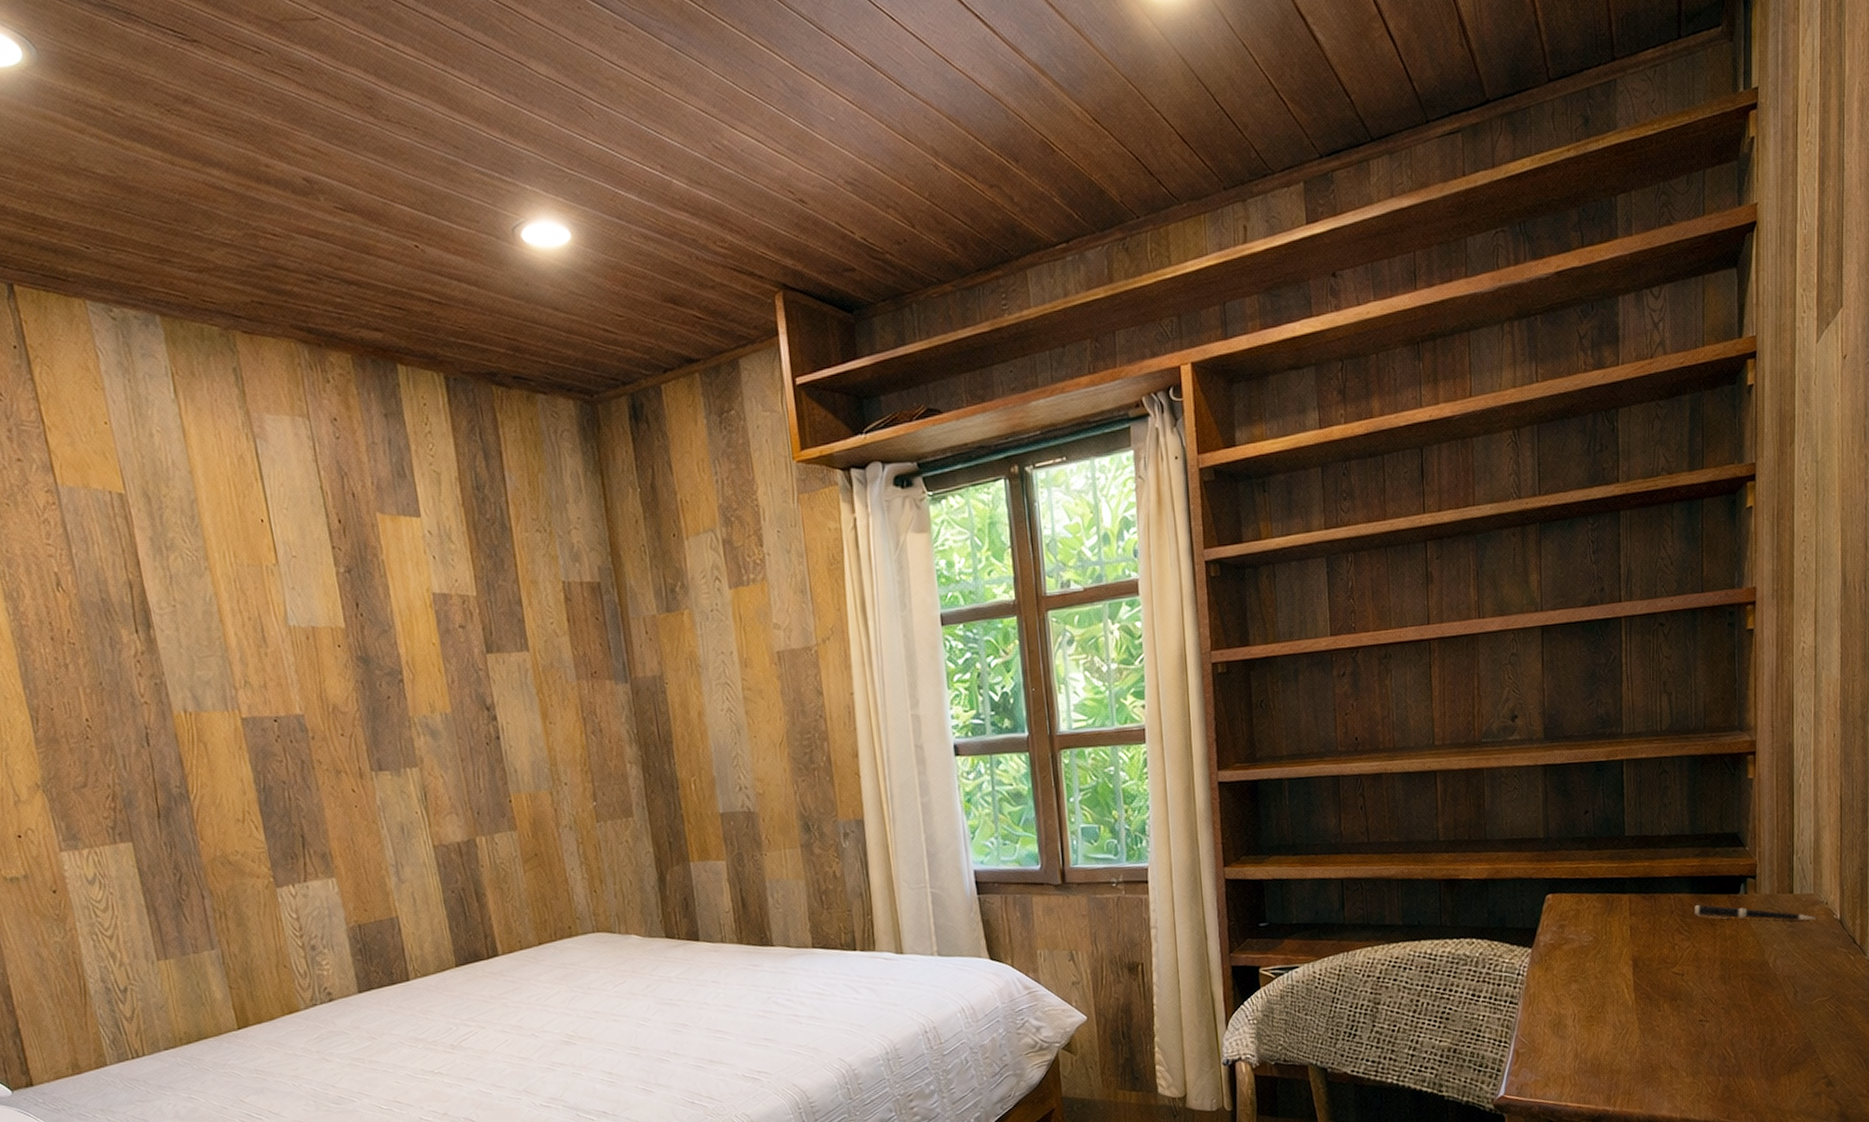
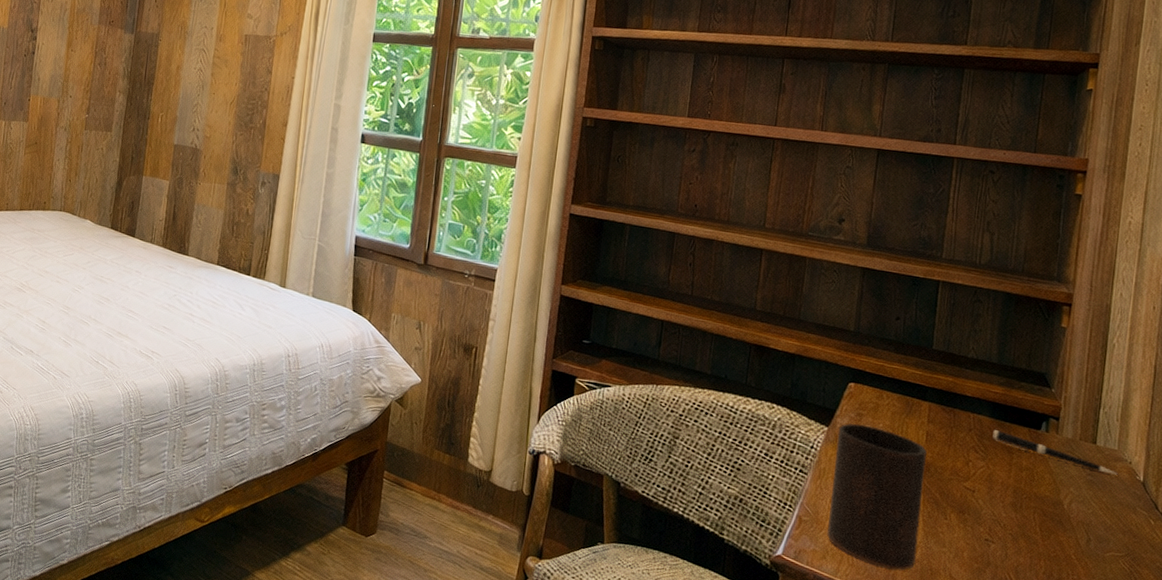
cup: none [1542,935,1636,1078] -> present [826,423,927,570]

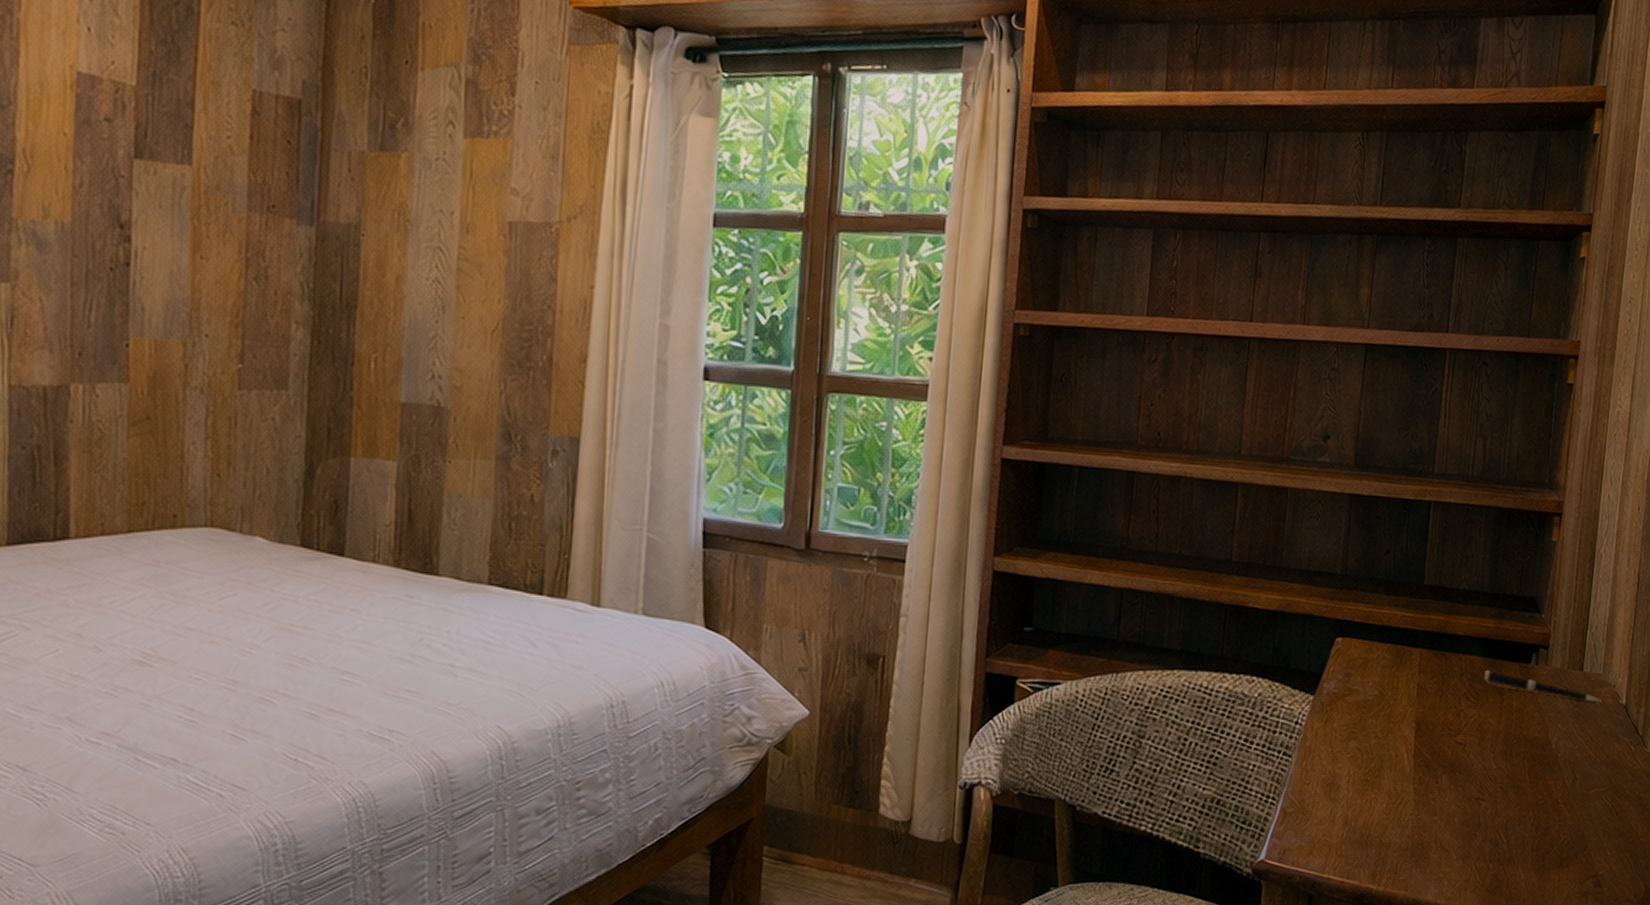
cup: present [826,423,927,570] -> none [1313,686,1418,851]

